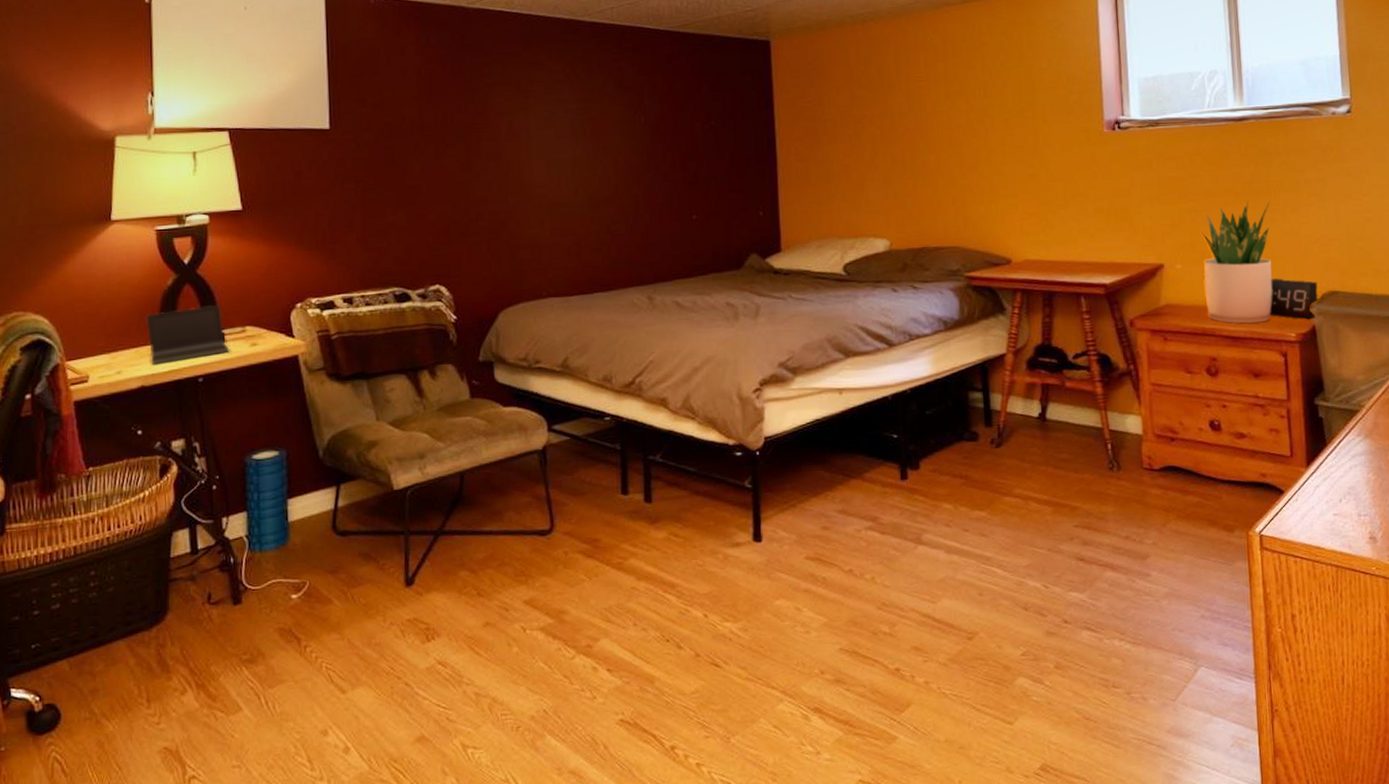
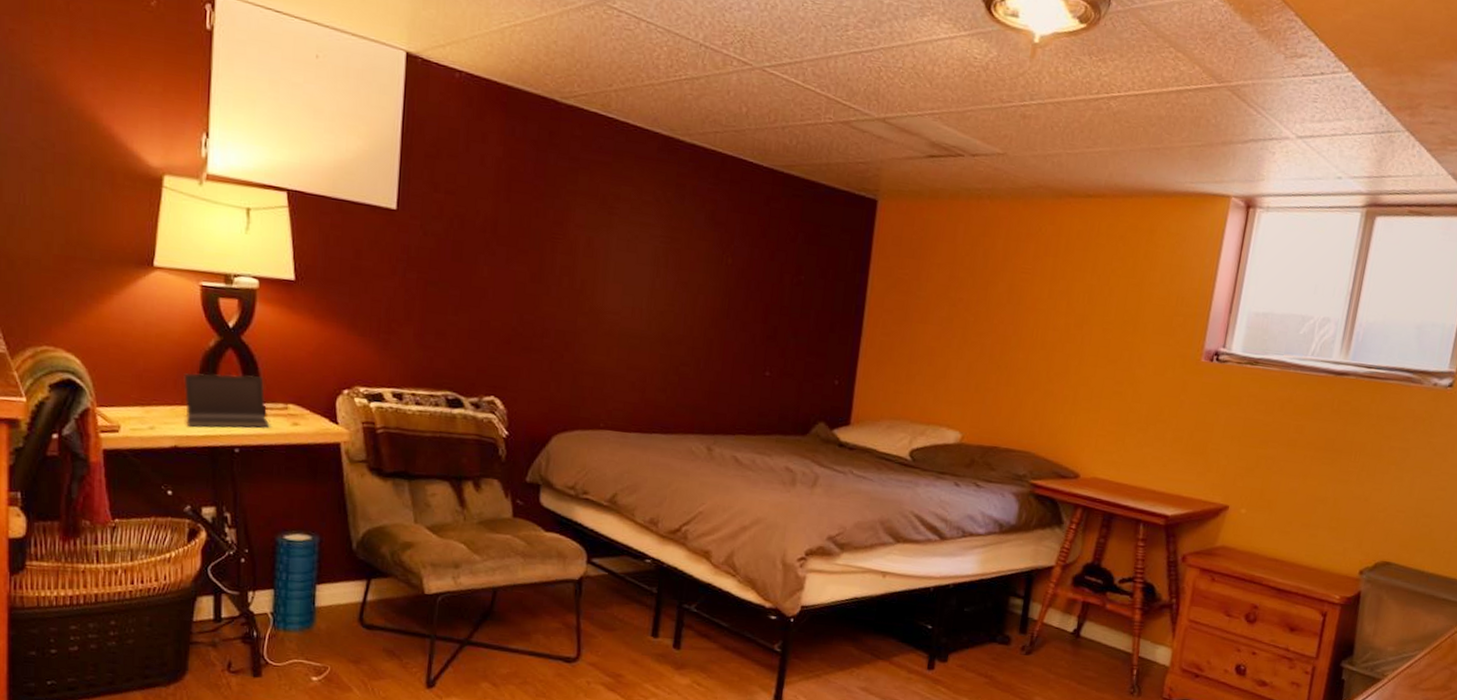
planter: present [1201,200,1273,324] -> none [1260,457,1349,580]
alarm clock: present [1269,278,1318,320] -> none [1320,538,1374,586]

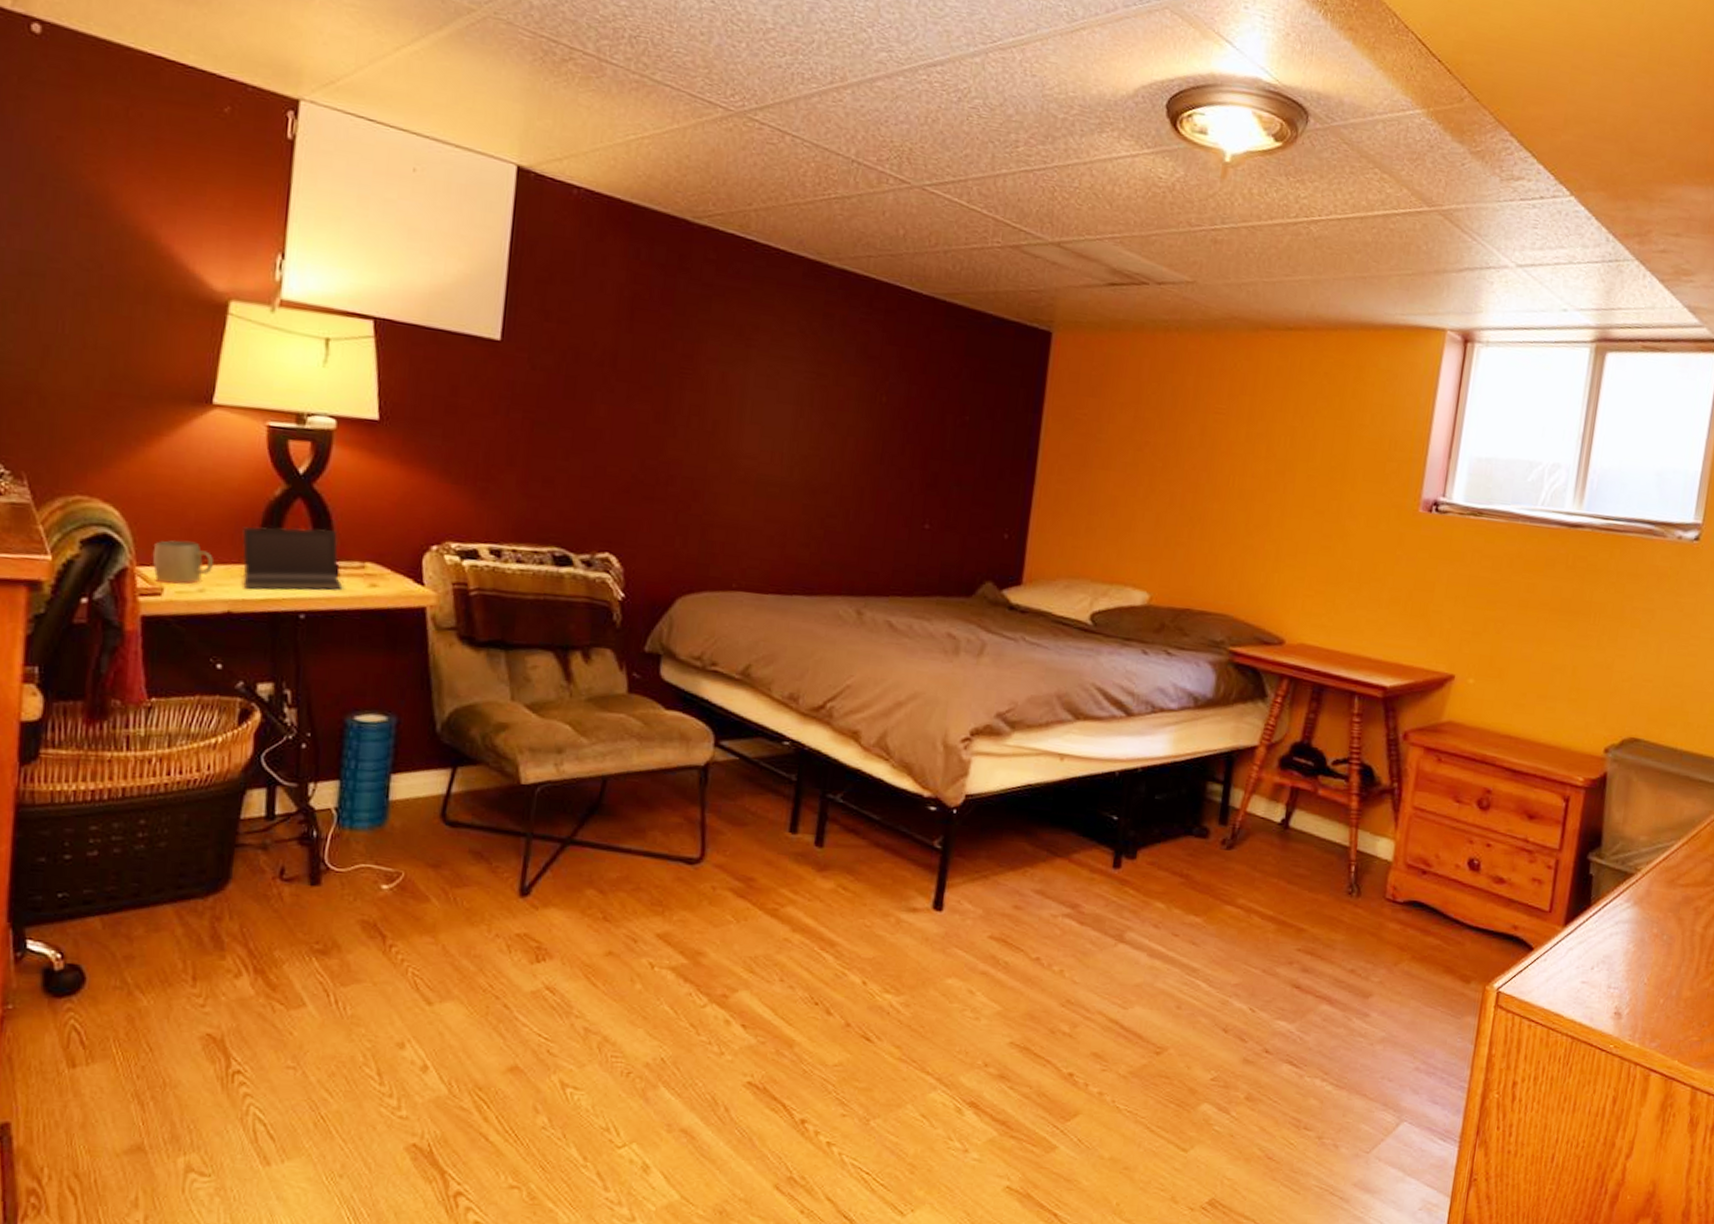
mug: none [109,385,160,423] -> present [152,540,213,584]

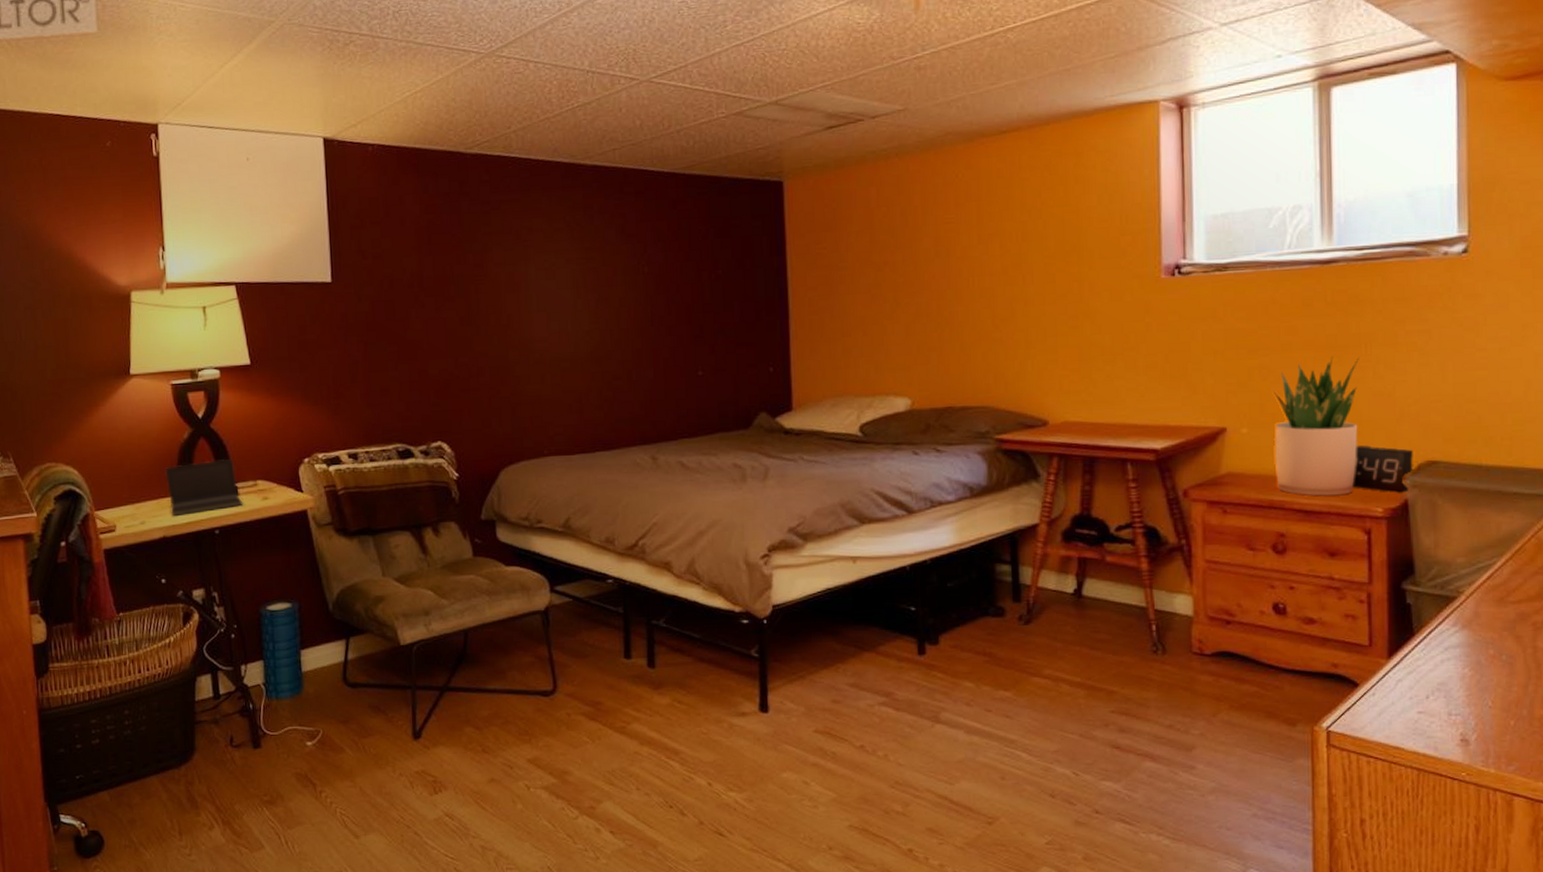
mug: present [152,540,213,584] -> none [105,485,148,522]
planter: none [1492,620,1587,760] -> present [1273,356,1359,497]
alarm clock: none [1560,712,1620,766] -> present [1352,444,1413,493]

